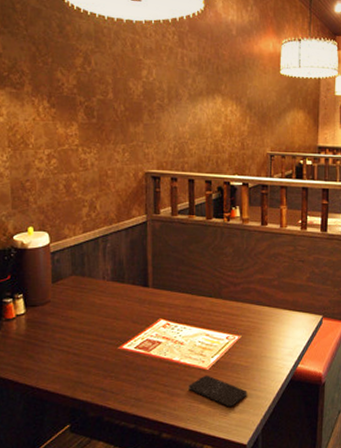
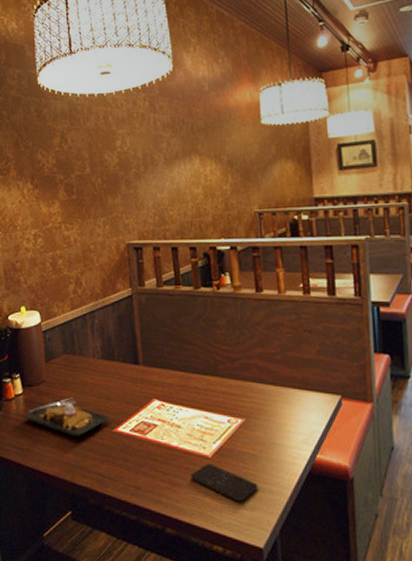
plate: none [24,317,117,356] -> present [23,397,111,438]

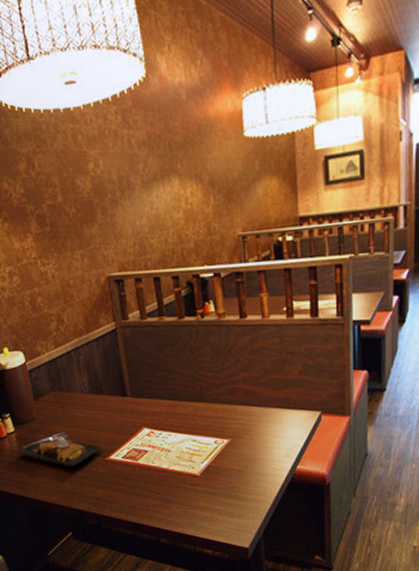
smartphone: present [190,463,259,503] -> none [181,480,244,512]

